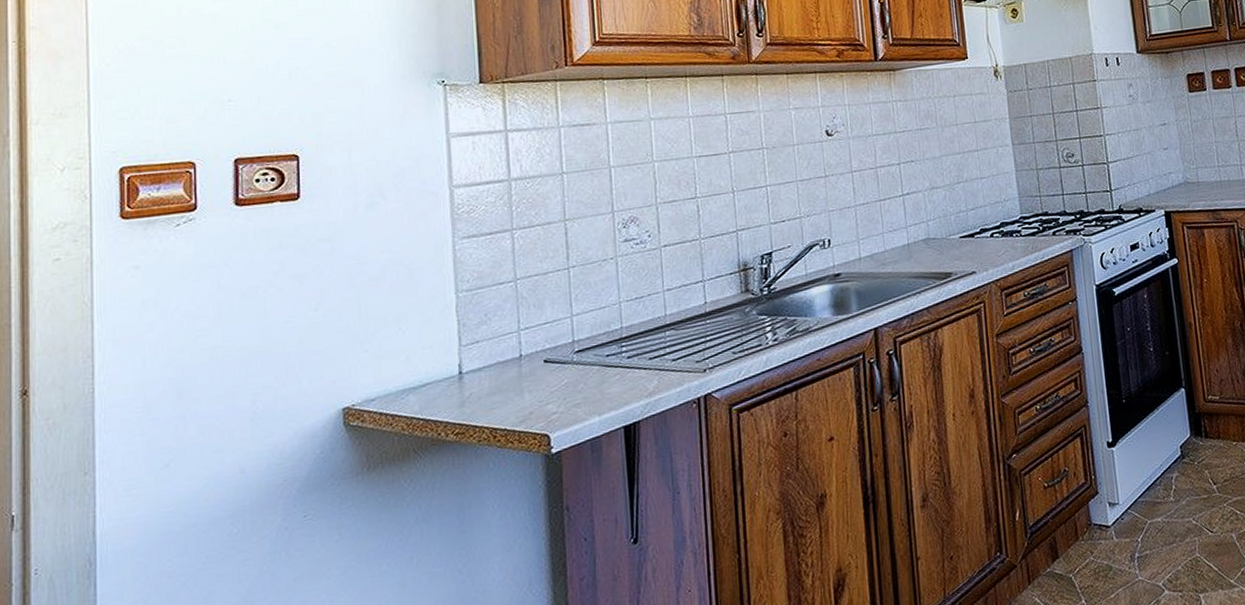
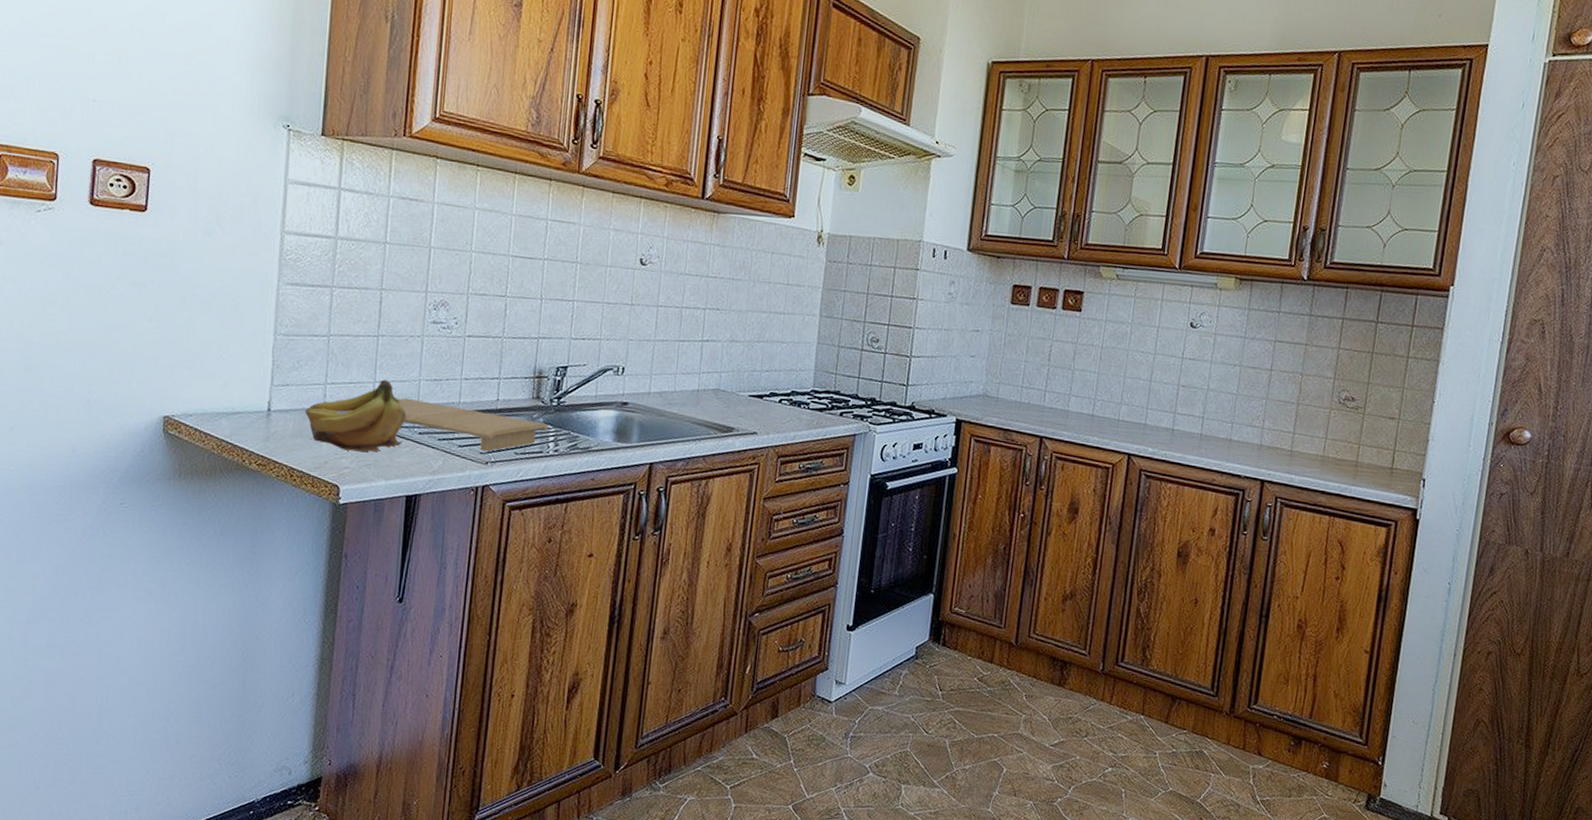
fruit: none [500,310,612,395] -> present [305,379,407,452]
cutting board: none [600,314,764,359] -> present [398,398,549,452]

